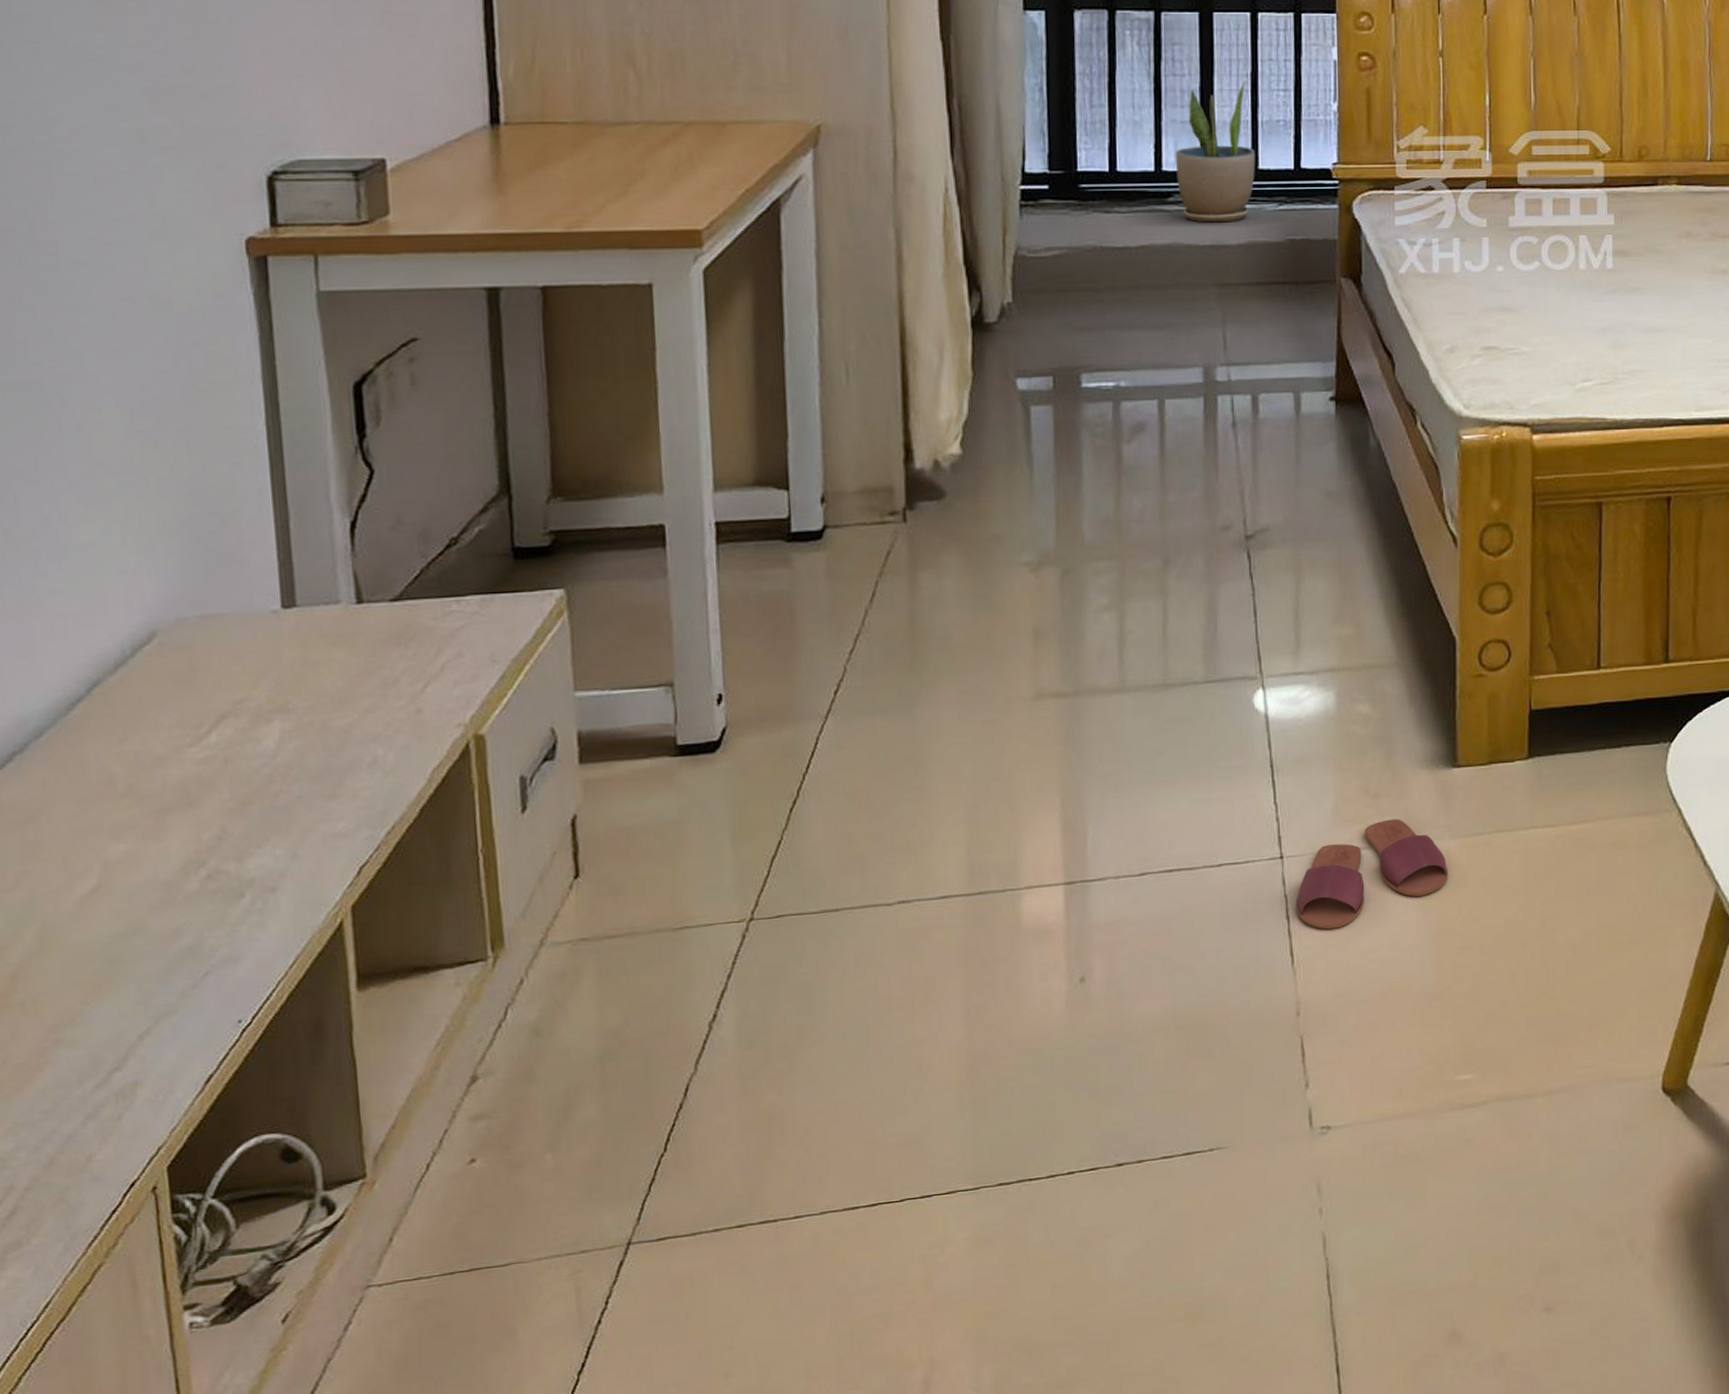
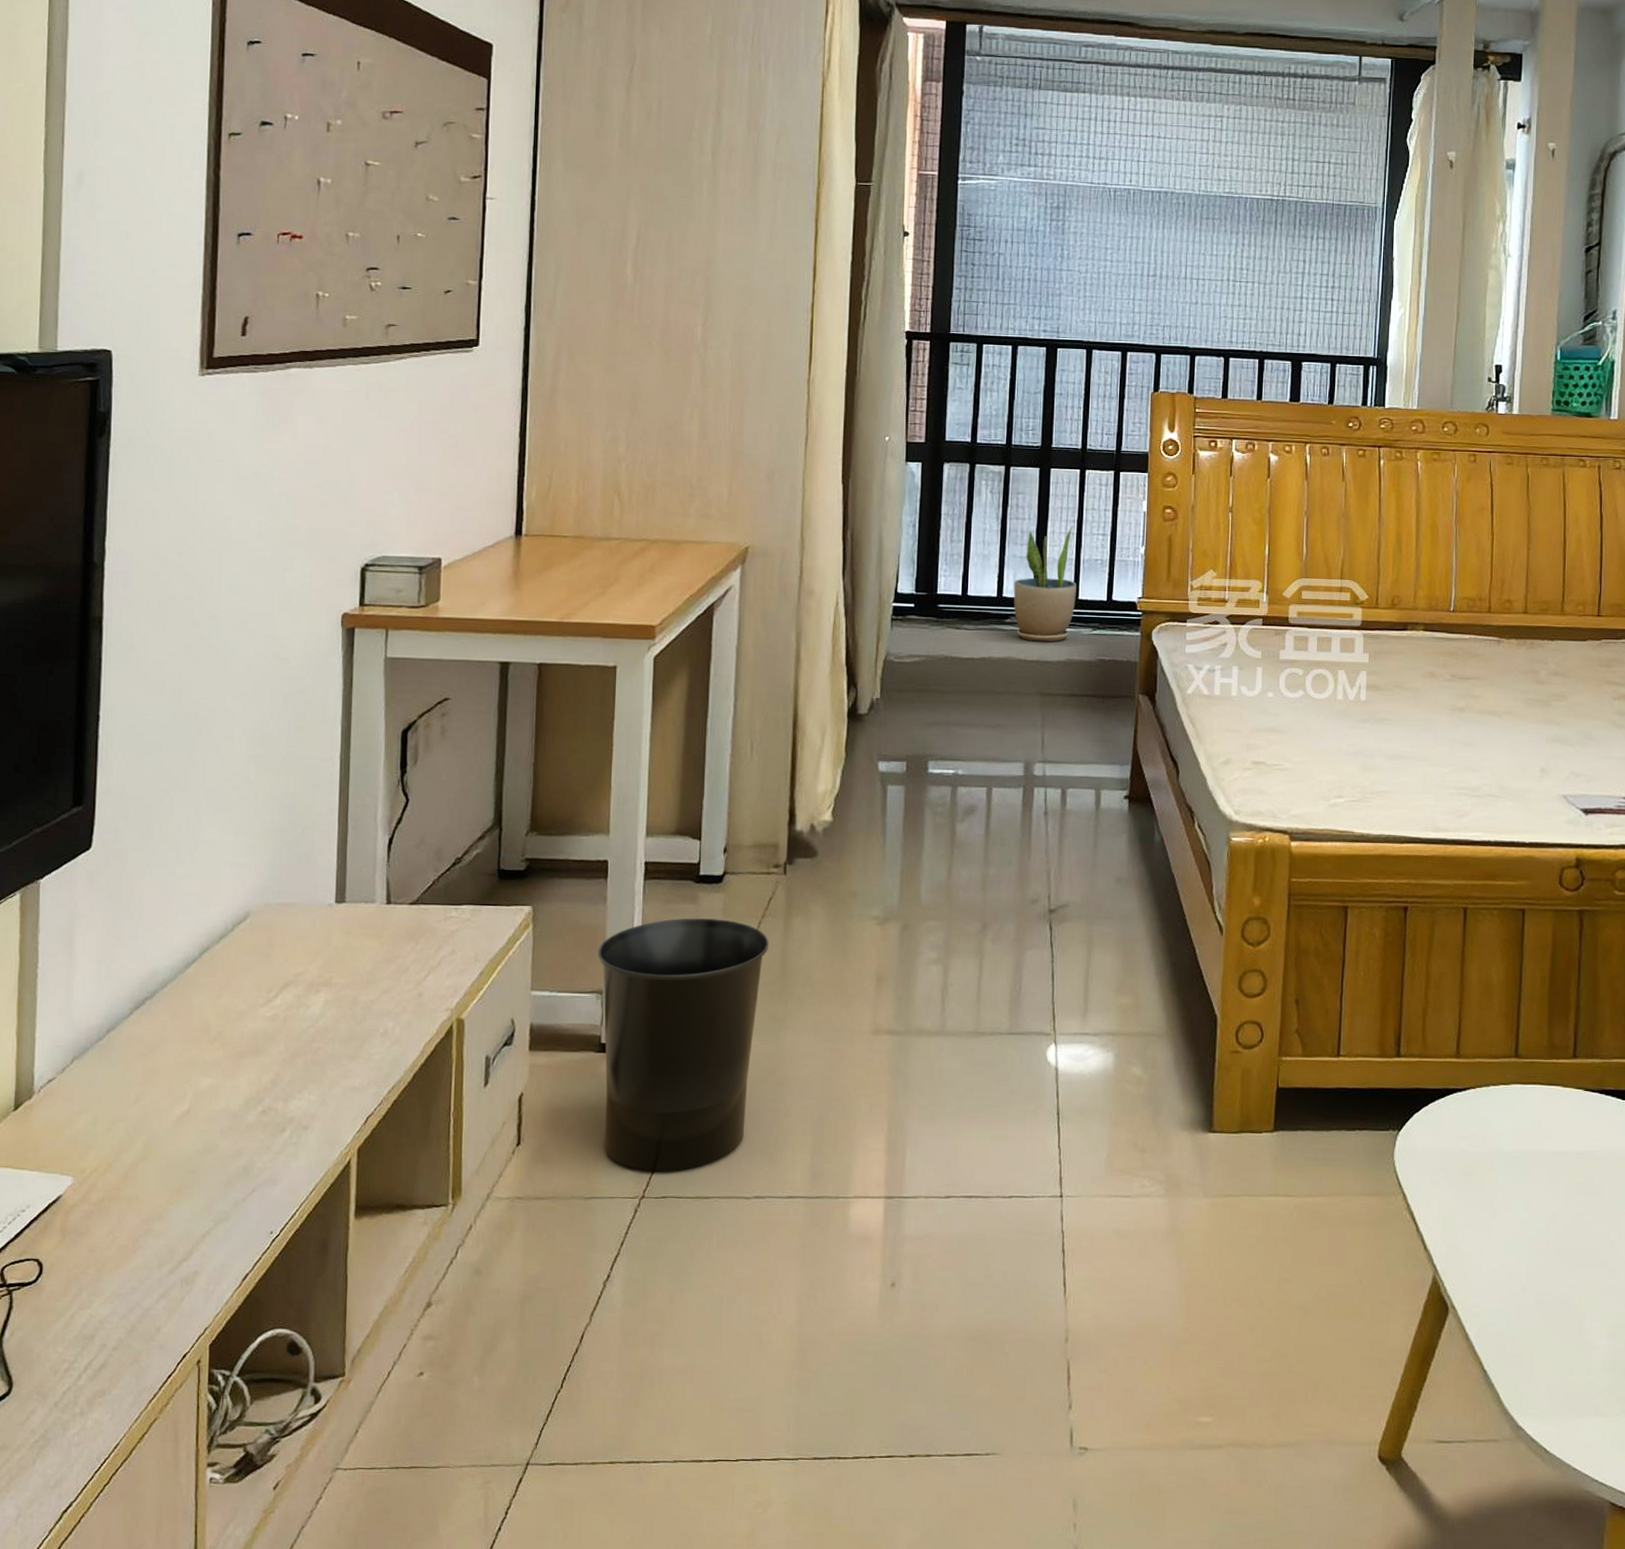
waste bin: none [661,582,892,889] -> present [598,918,769,1172]
slippers: present [1295,818,1449,930] -> none [1070,1173,1200,1267]

